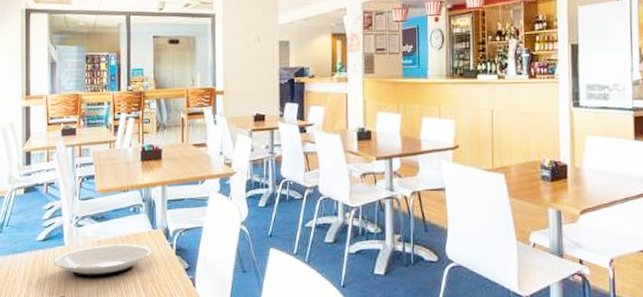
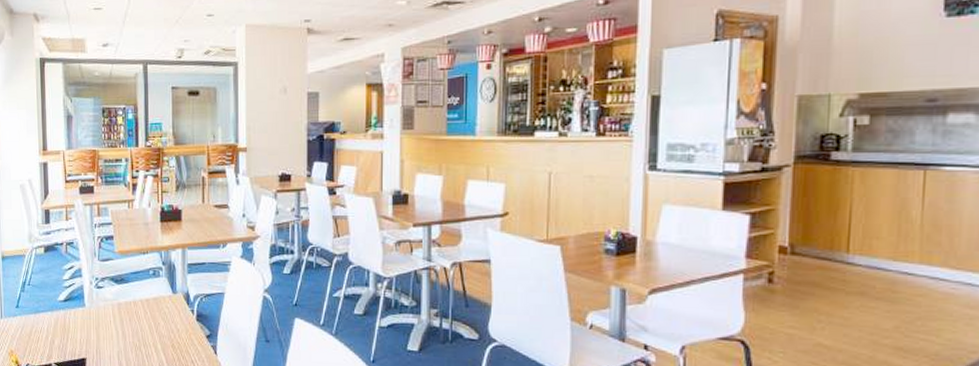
plate: present [52,243,152,278] -> none [74,307,172,341]

